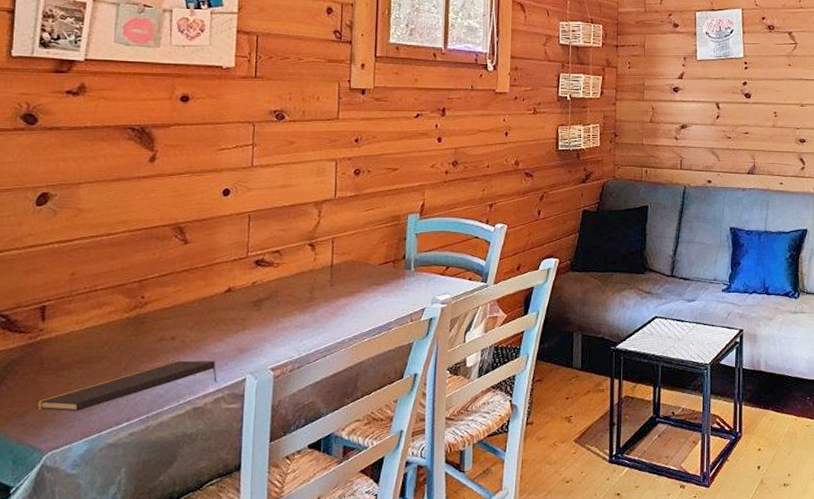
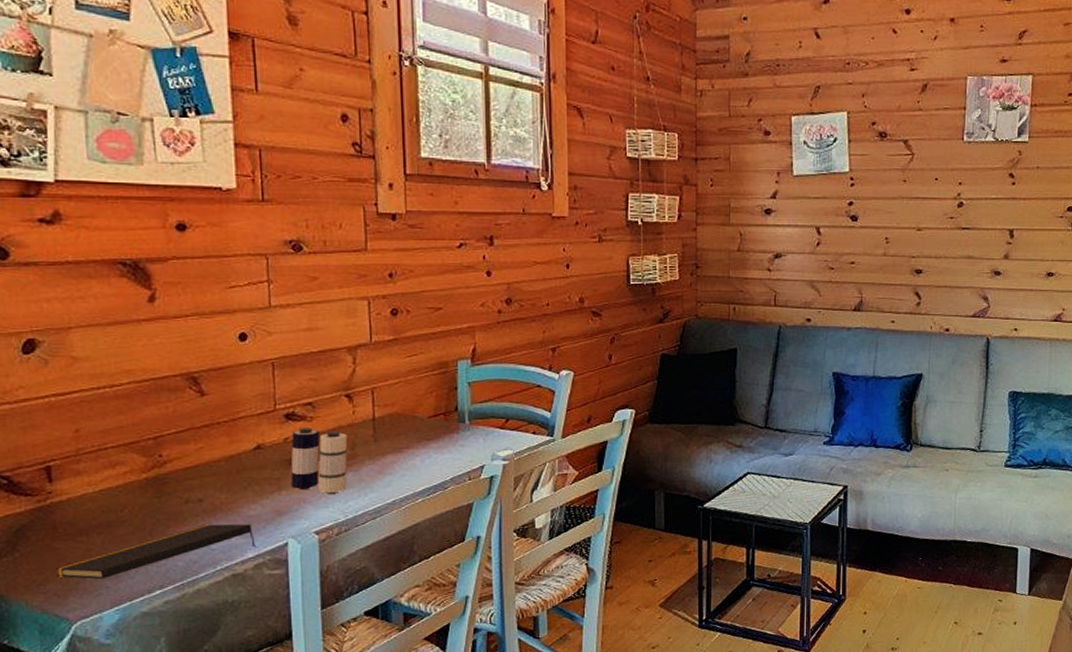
candle: none [222,273,308,334] -> present [255,428,348,495]

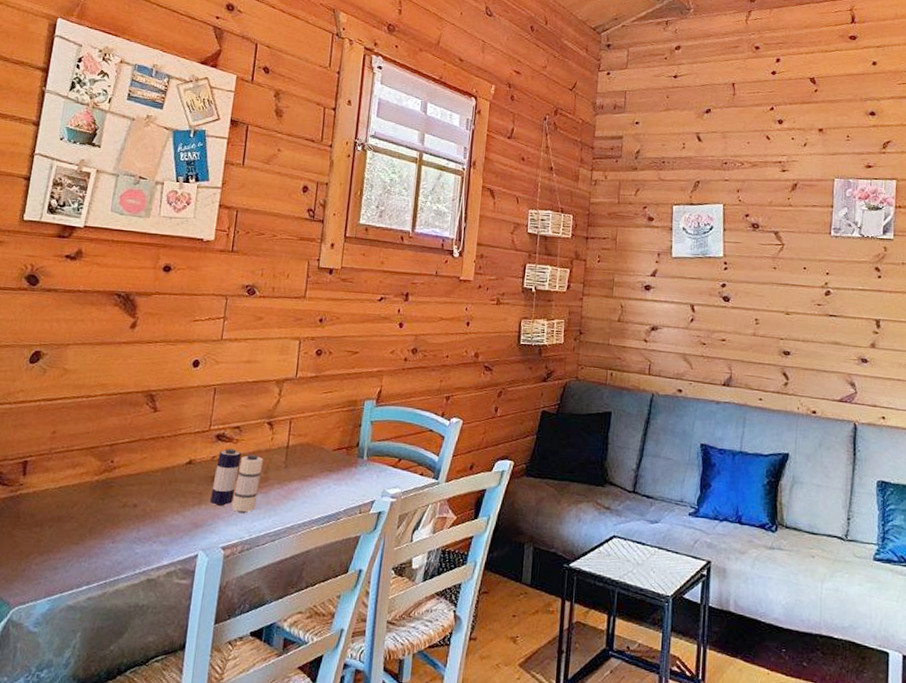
notepad: present [54,524,256,580] -> none [9,528,172,570]

